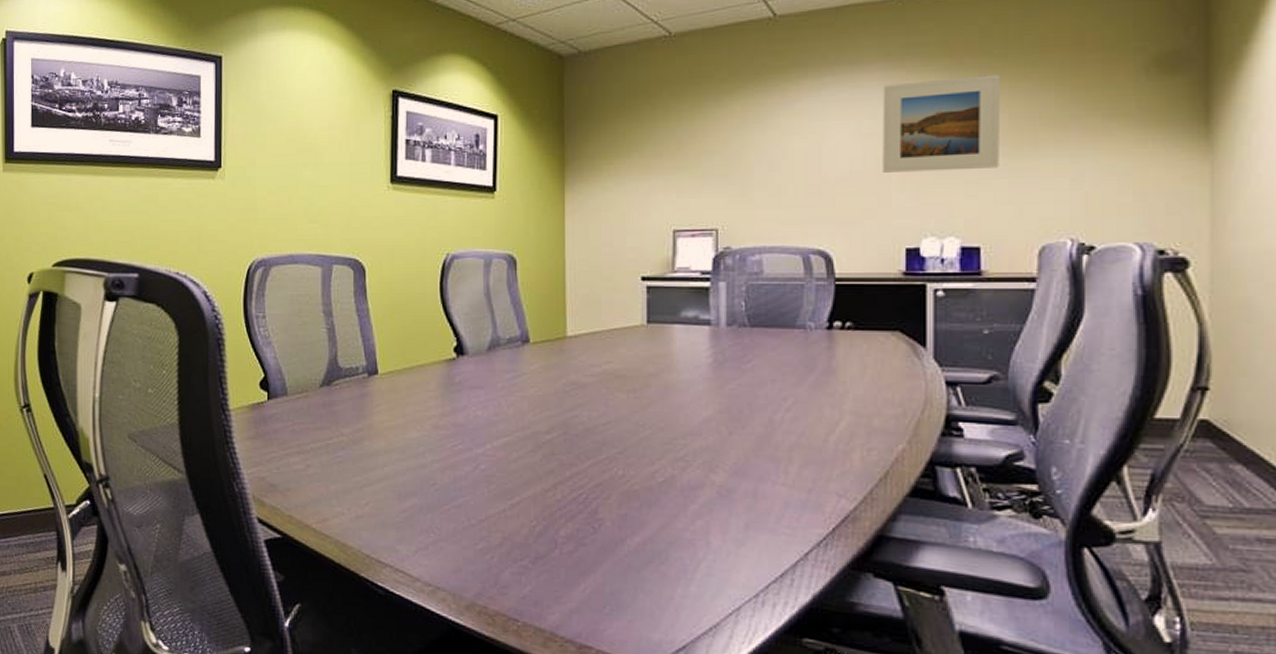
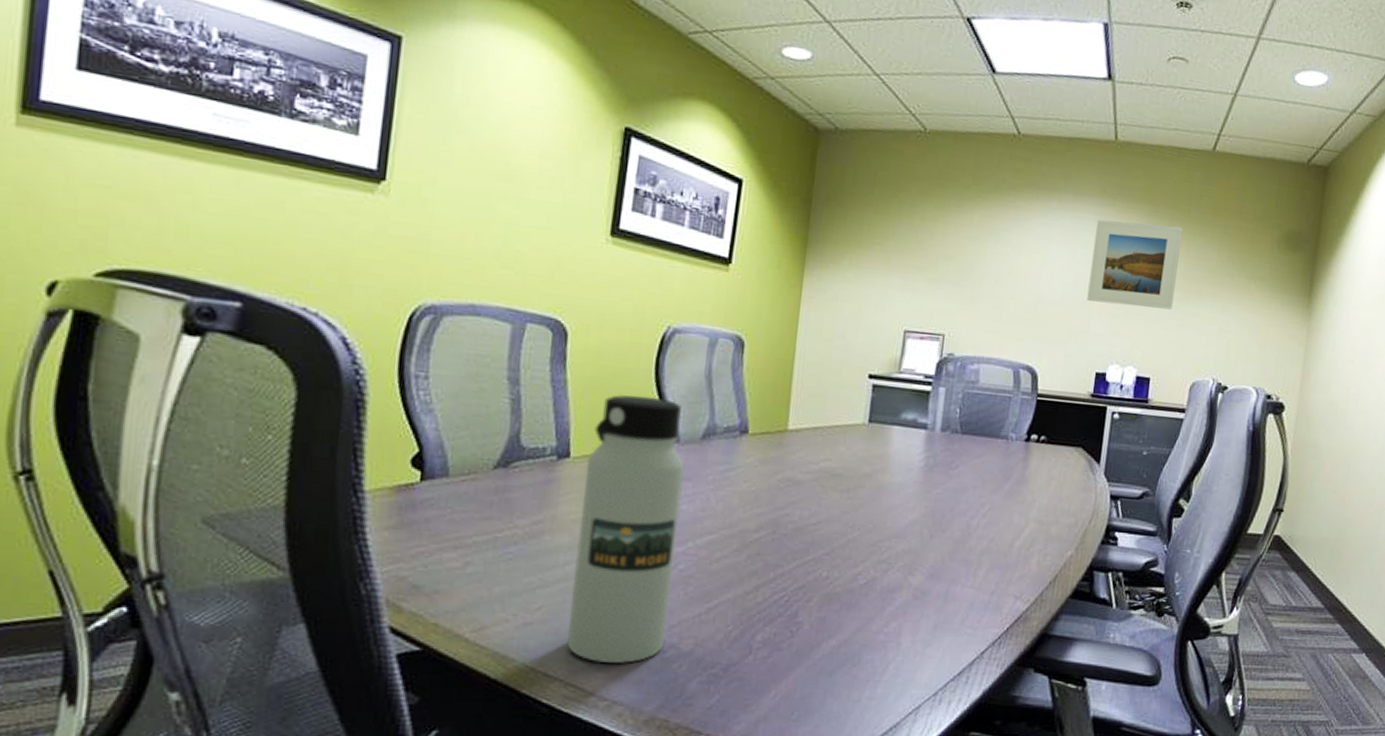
water bottle: none [391,316,477,553] -> present [567,395,686,663]

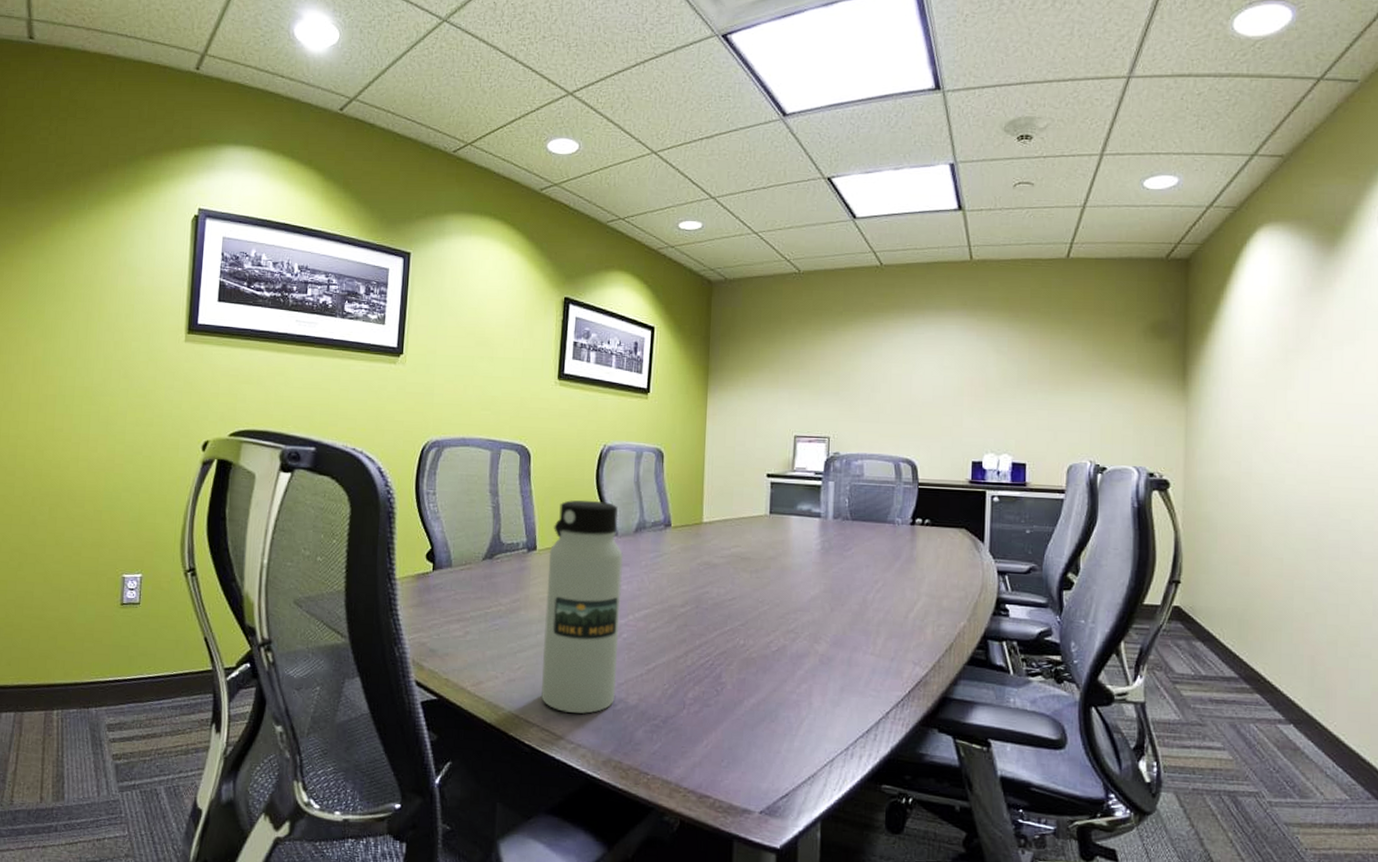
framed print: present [1087,219,1184,310] -> none [957,327,1045,402]

